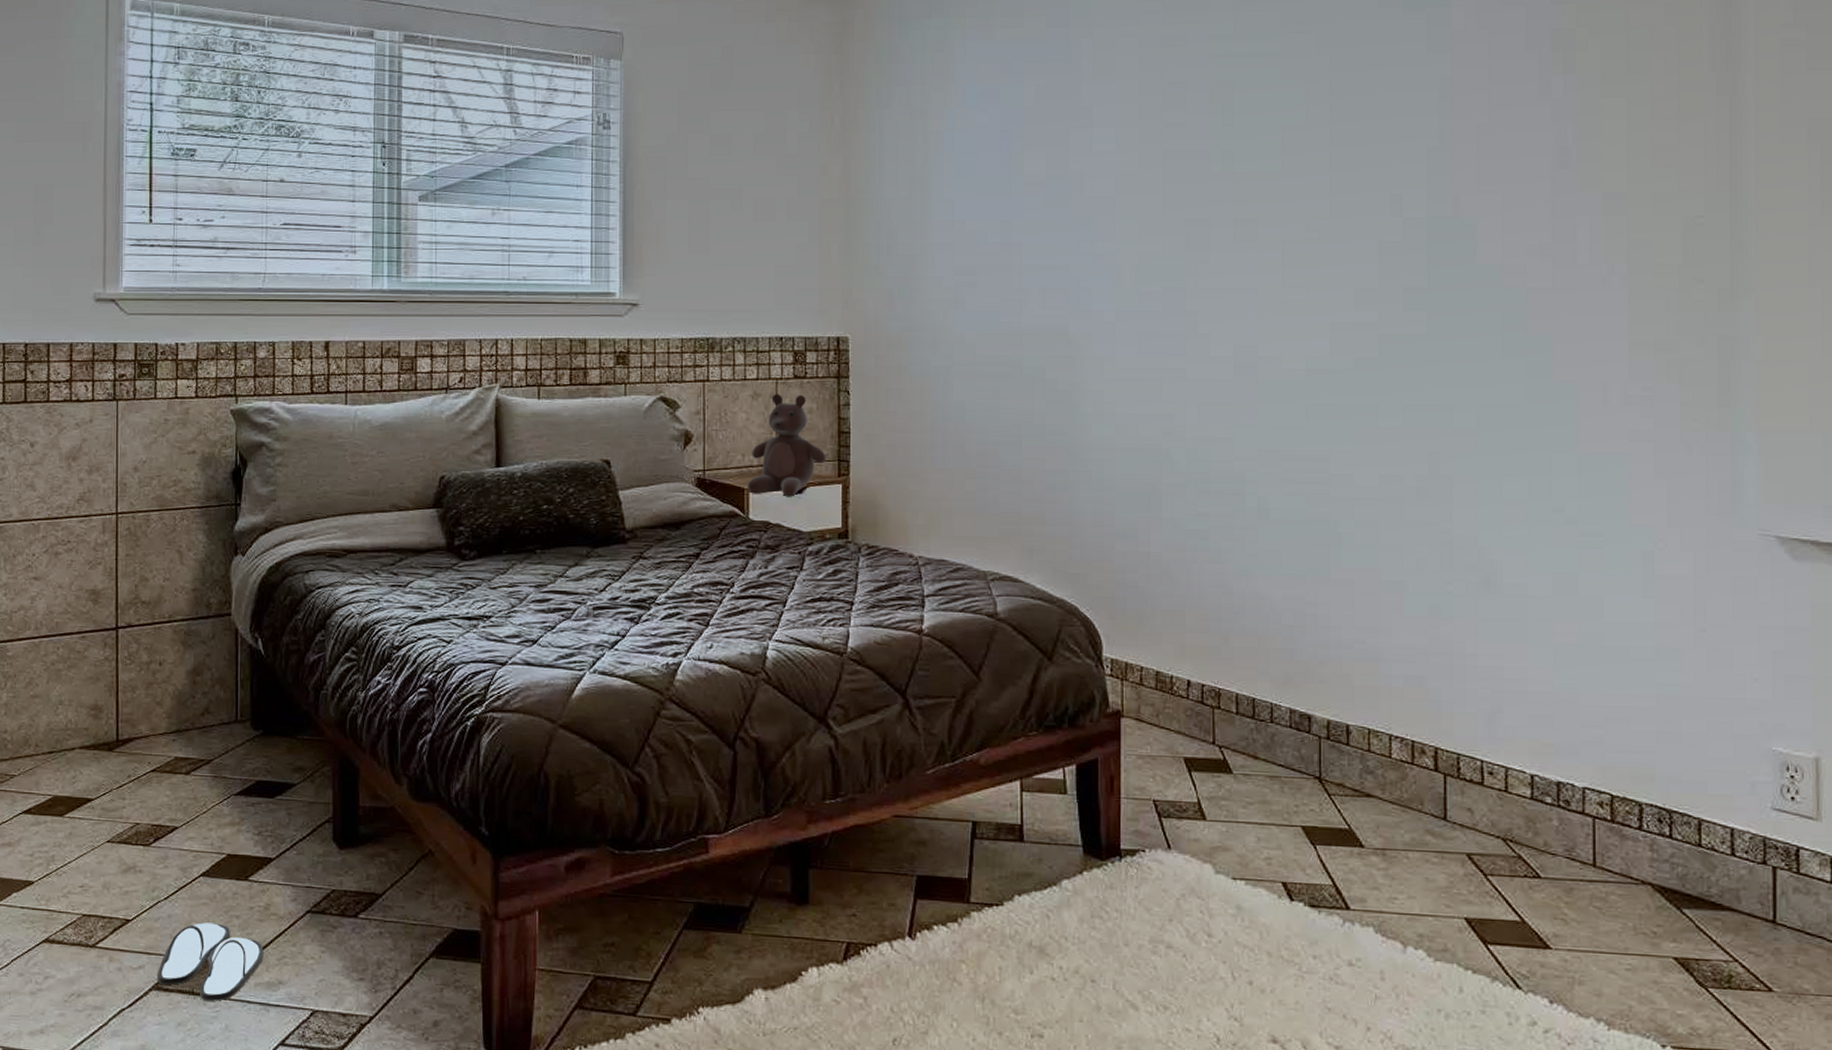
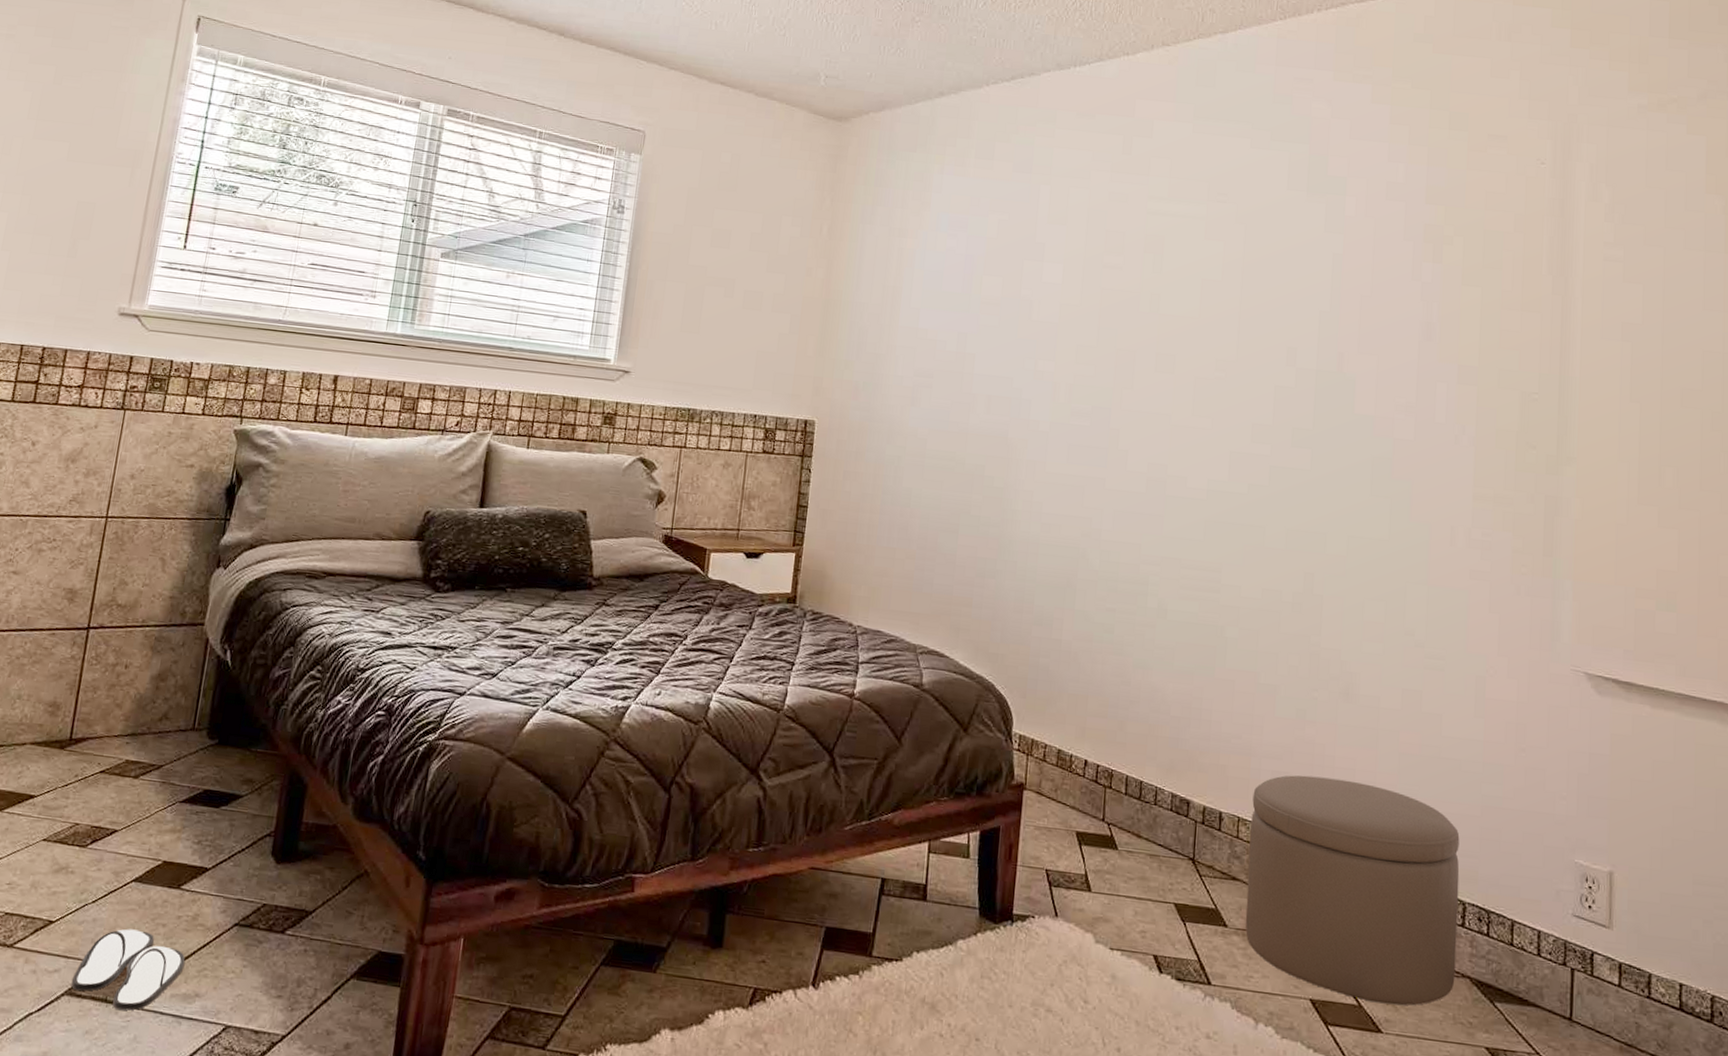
teddy bear: present [747,393,826,497] -> none [709,464,784,561]
ottoman: none [1384,678,1634,919] -> present [1245,775,1460,1006]

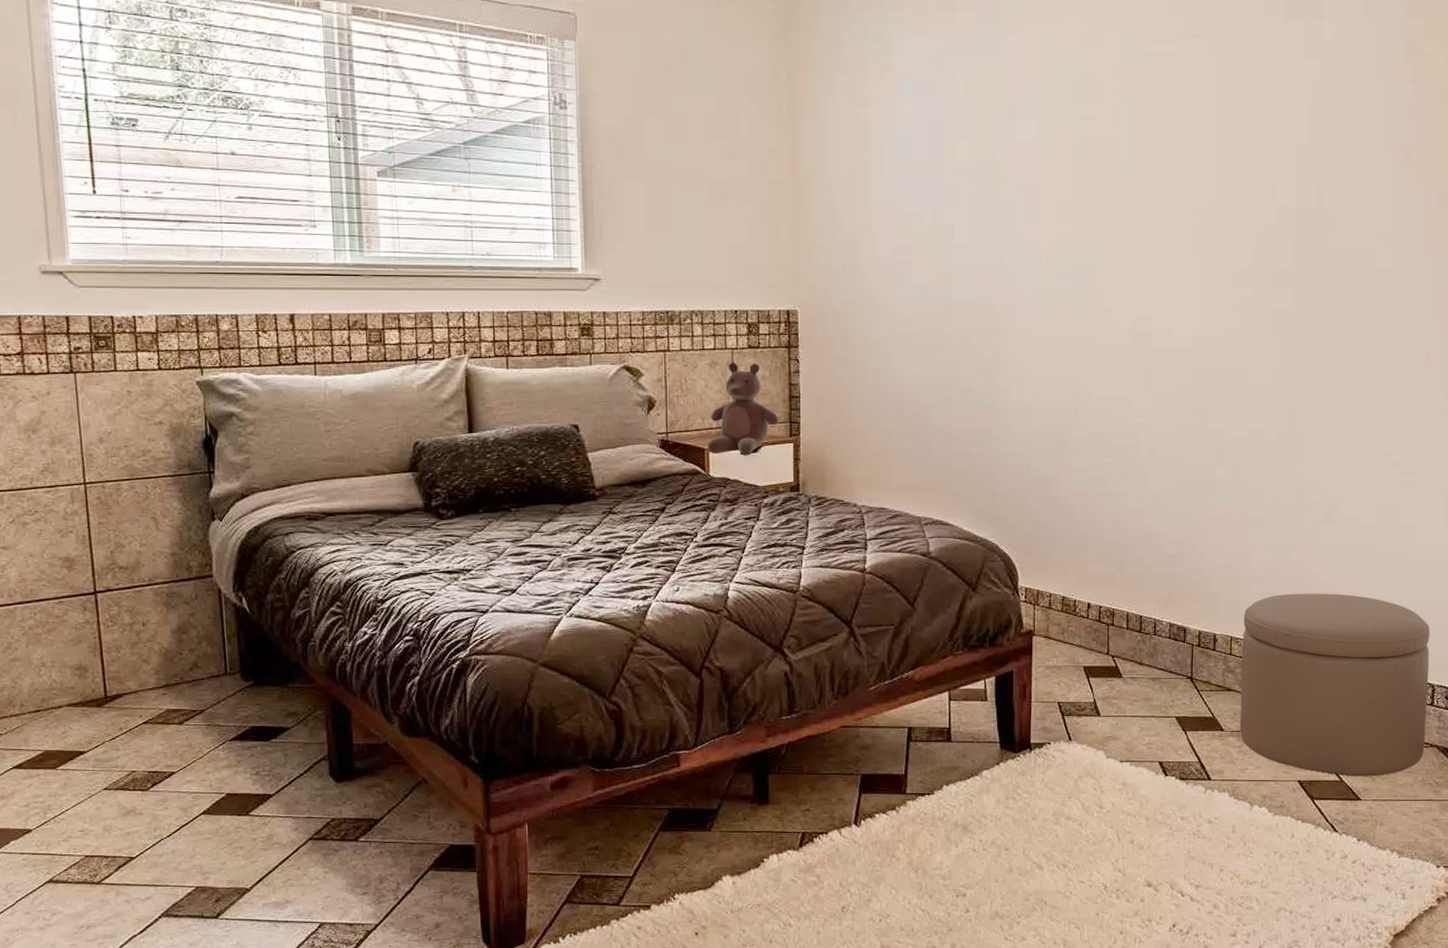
slippers: present [71,928,186,1011] -> none [166,855,270,922]
teddy bear: none [709,464,784,561] -> present [707,362,779,456]

